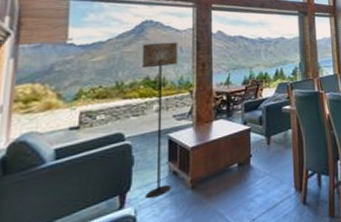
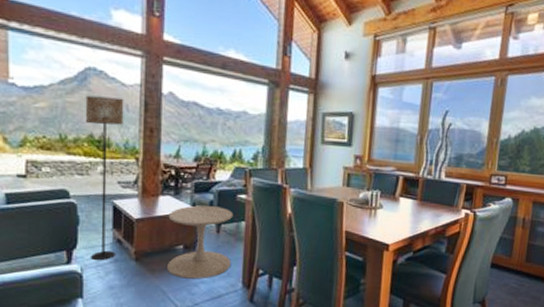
side table: none [222,120,282,197] -> present [167,205,234,279]

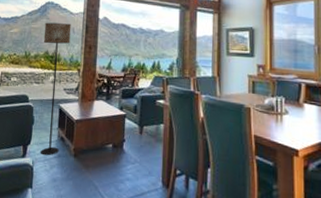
side table: present [167,205,234,279] -> none [99,109,154,177]

